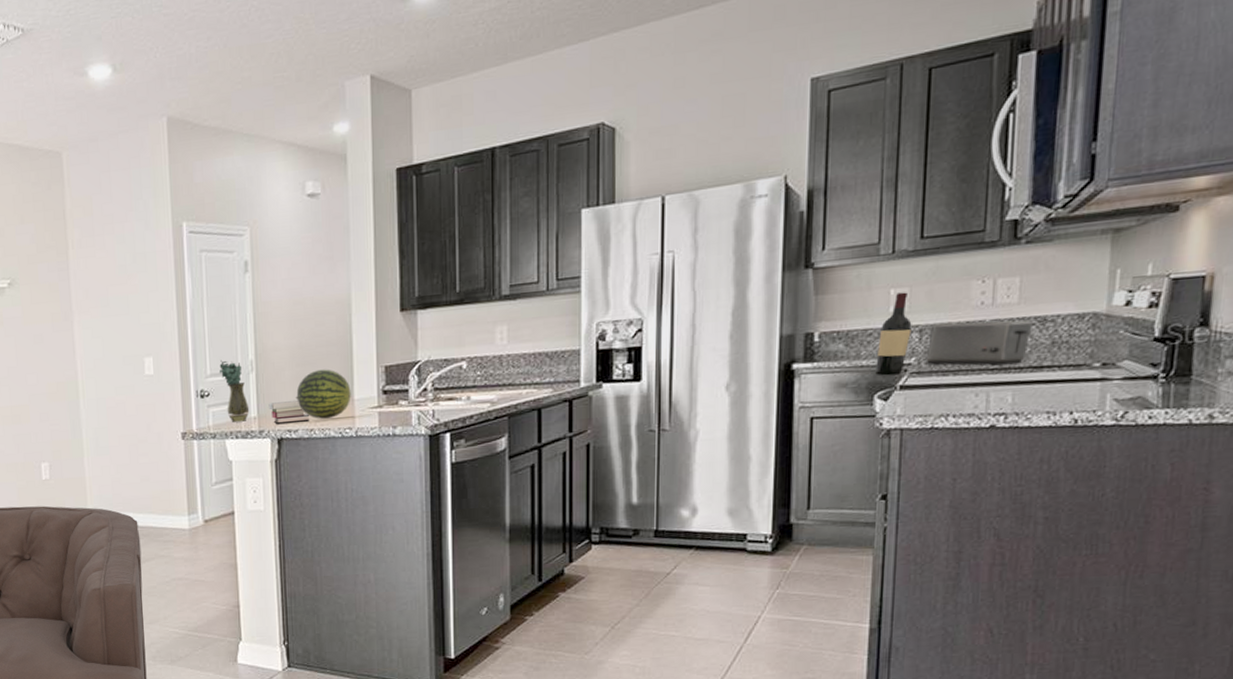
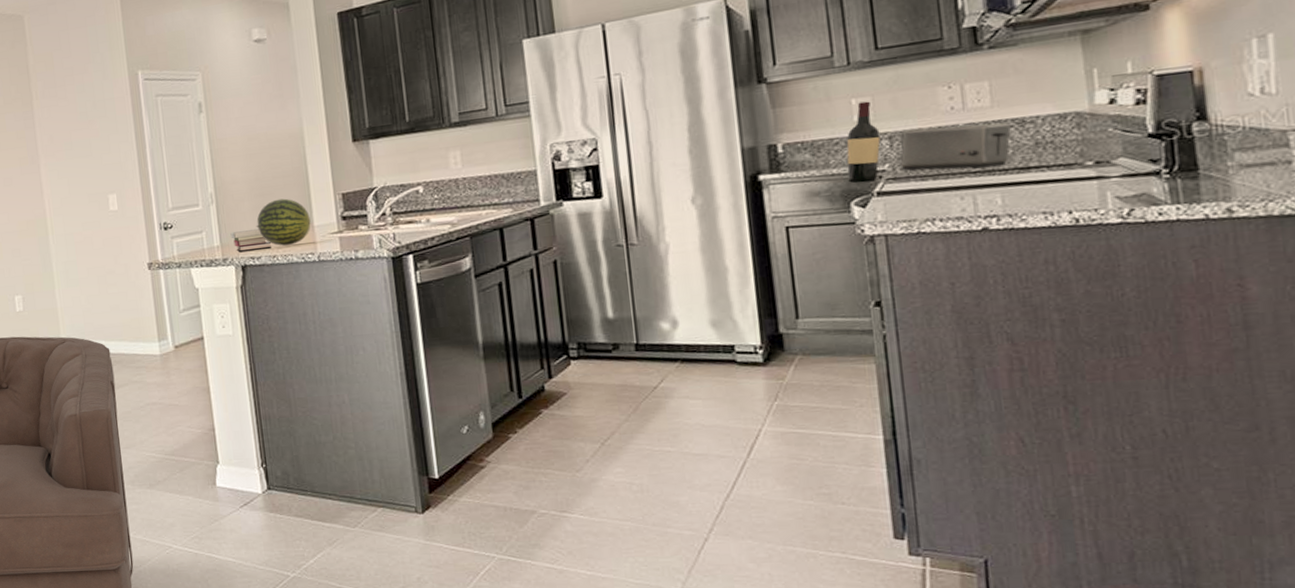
vase: present [219,359,250,422] -> none [180,193,213,252]

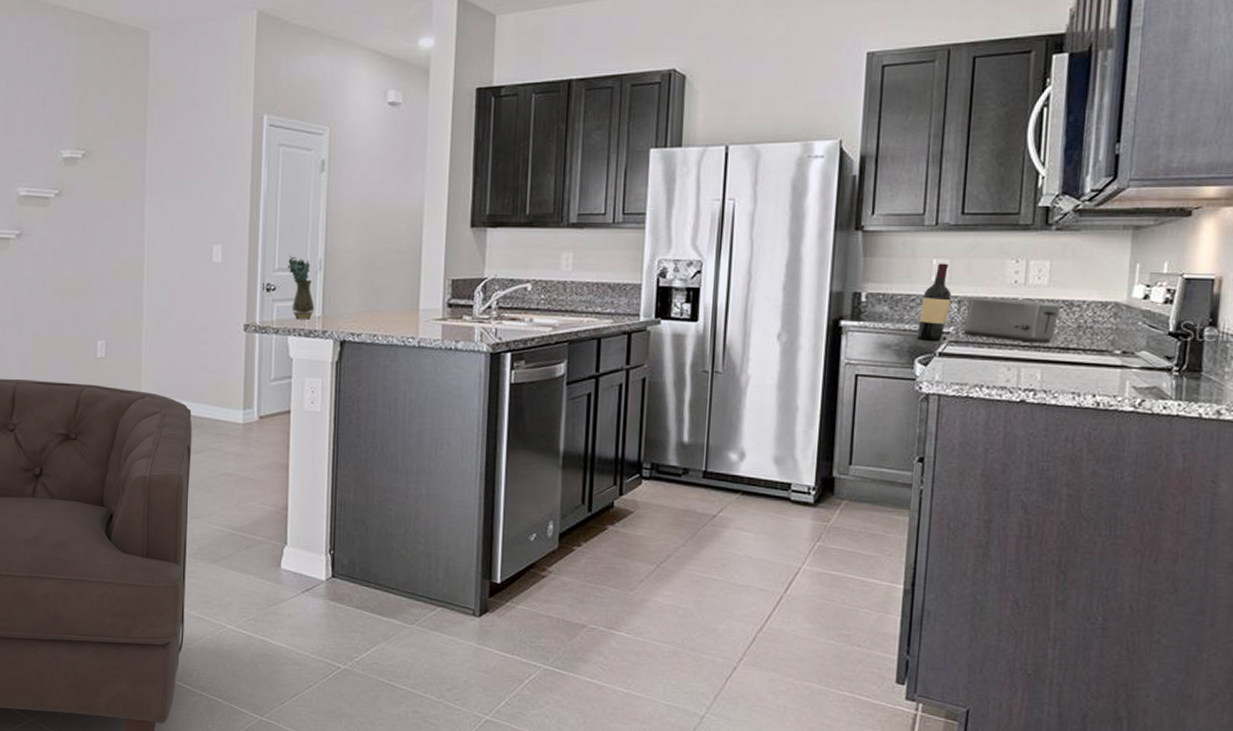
vase: none [180,193,213,252] -> present [287,255,315,320]
books: present [230,228,272,253] -> none [334,303,374,328]
fruit: present [256,198,311,247] -> none [361,276,417,327]

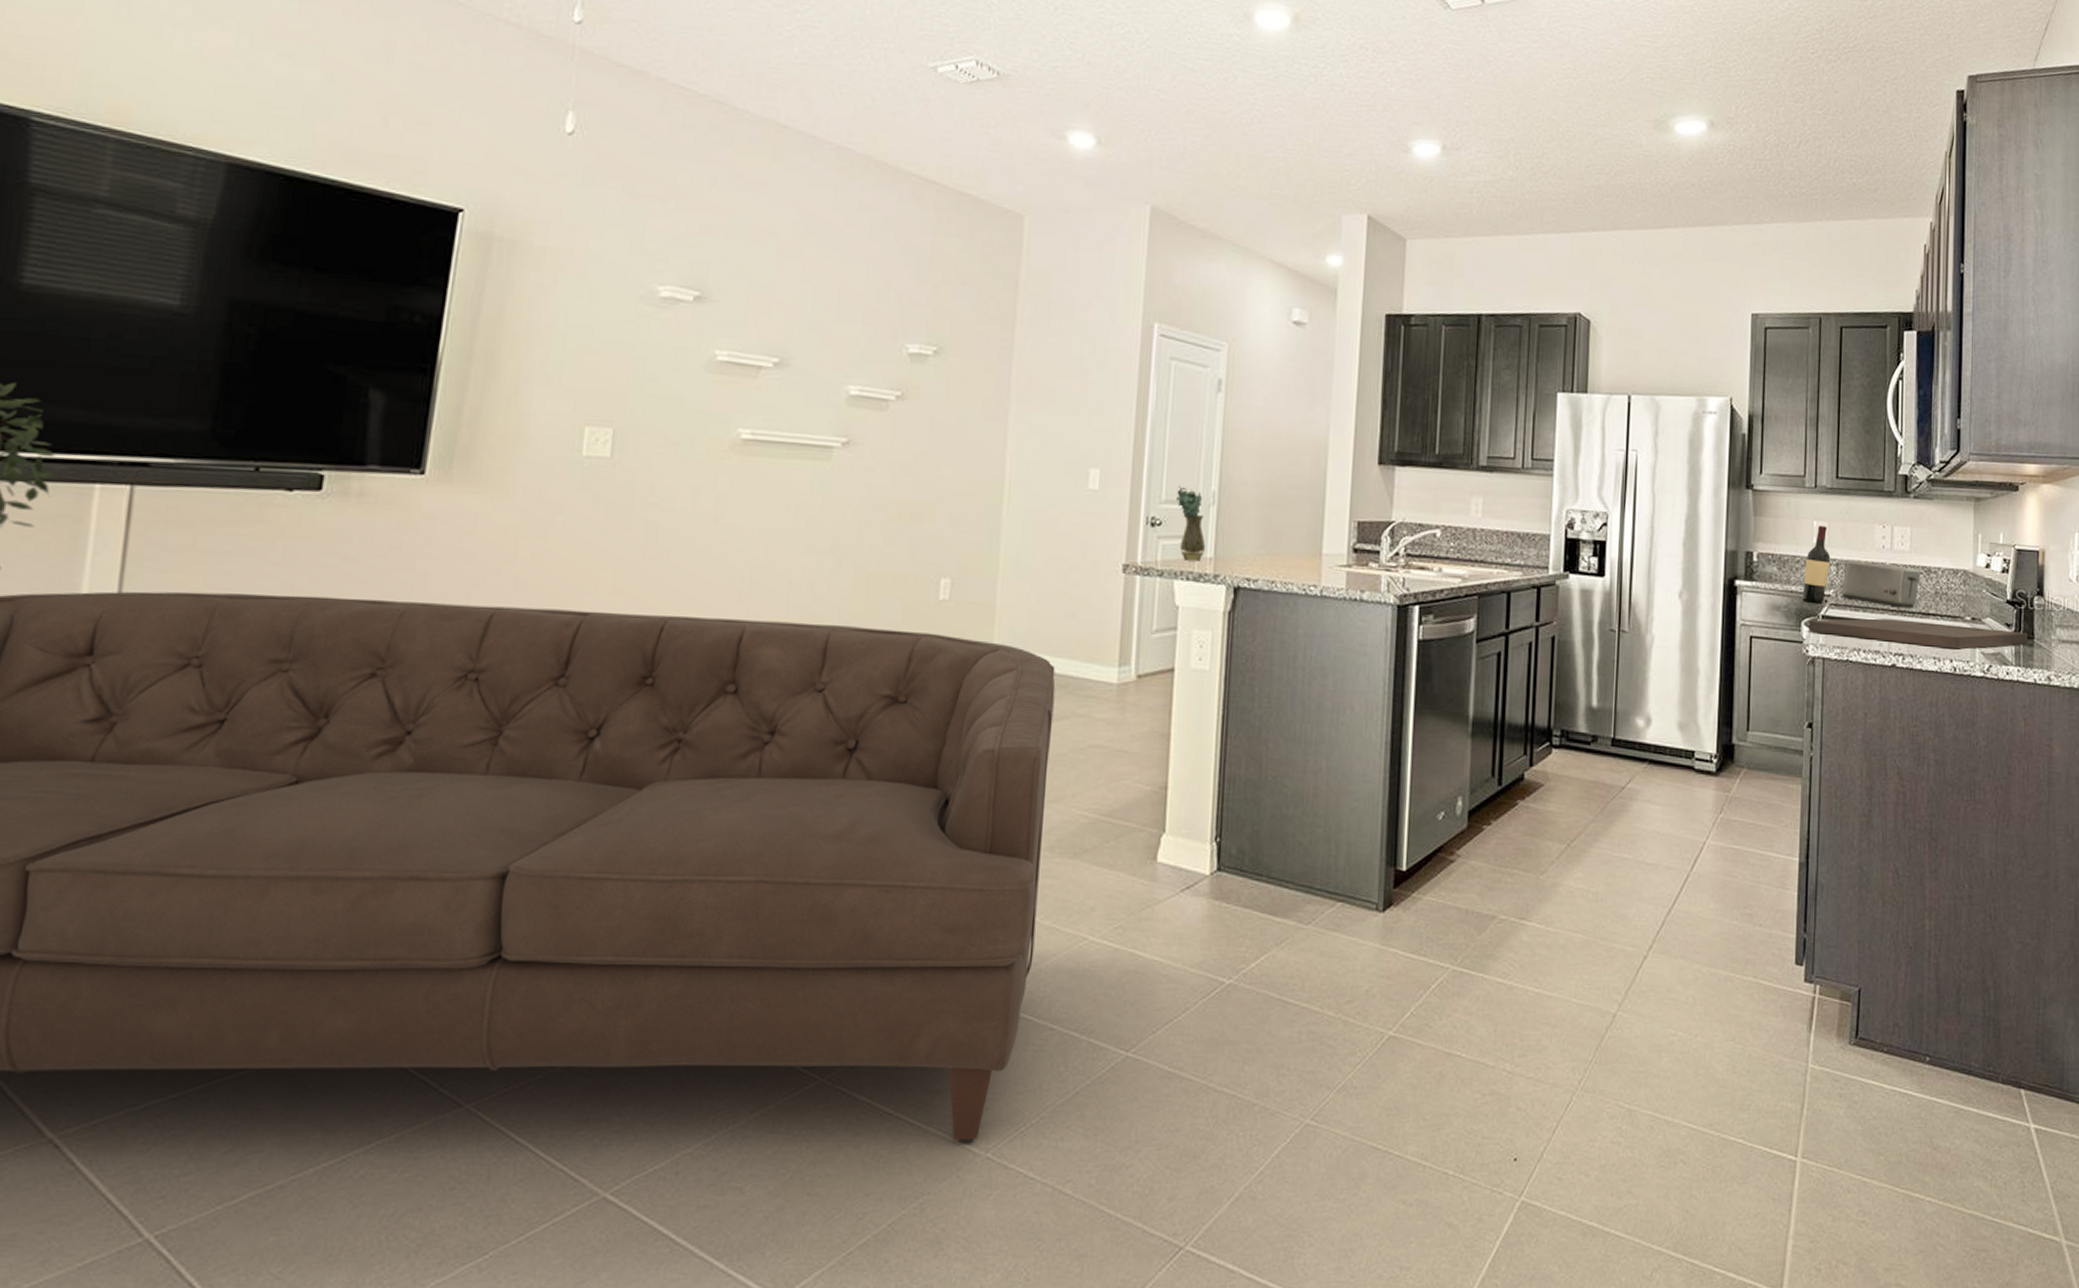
cutting board: none [923,354,1194,384] -> present [1809,618,2028,650]

